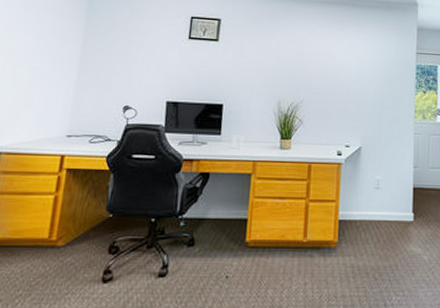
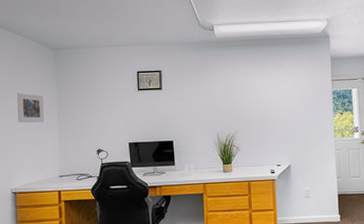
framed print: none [25,24,66,65] -> present [17,92,45,123]

